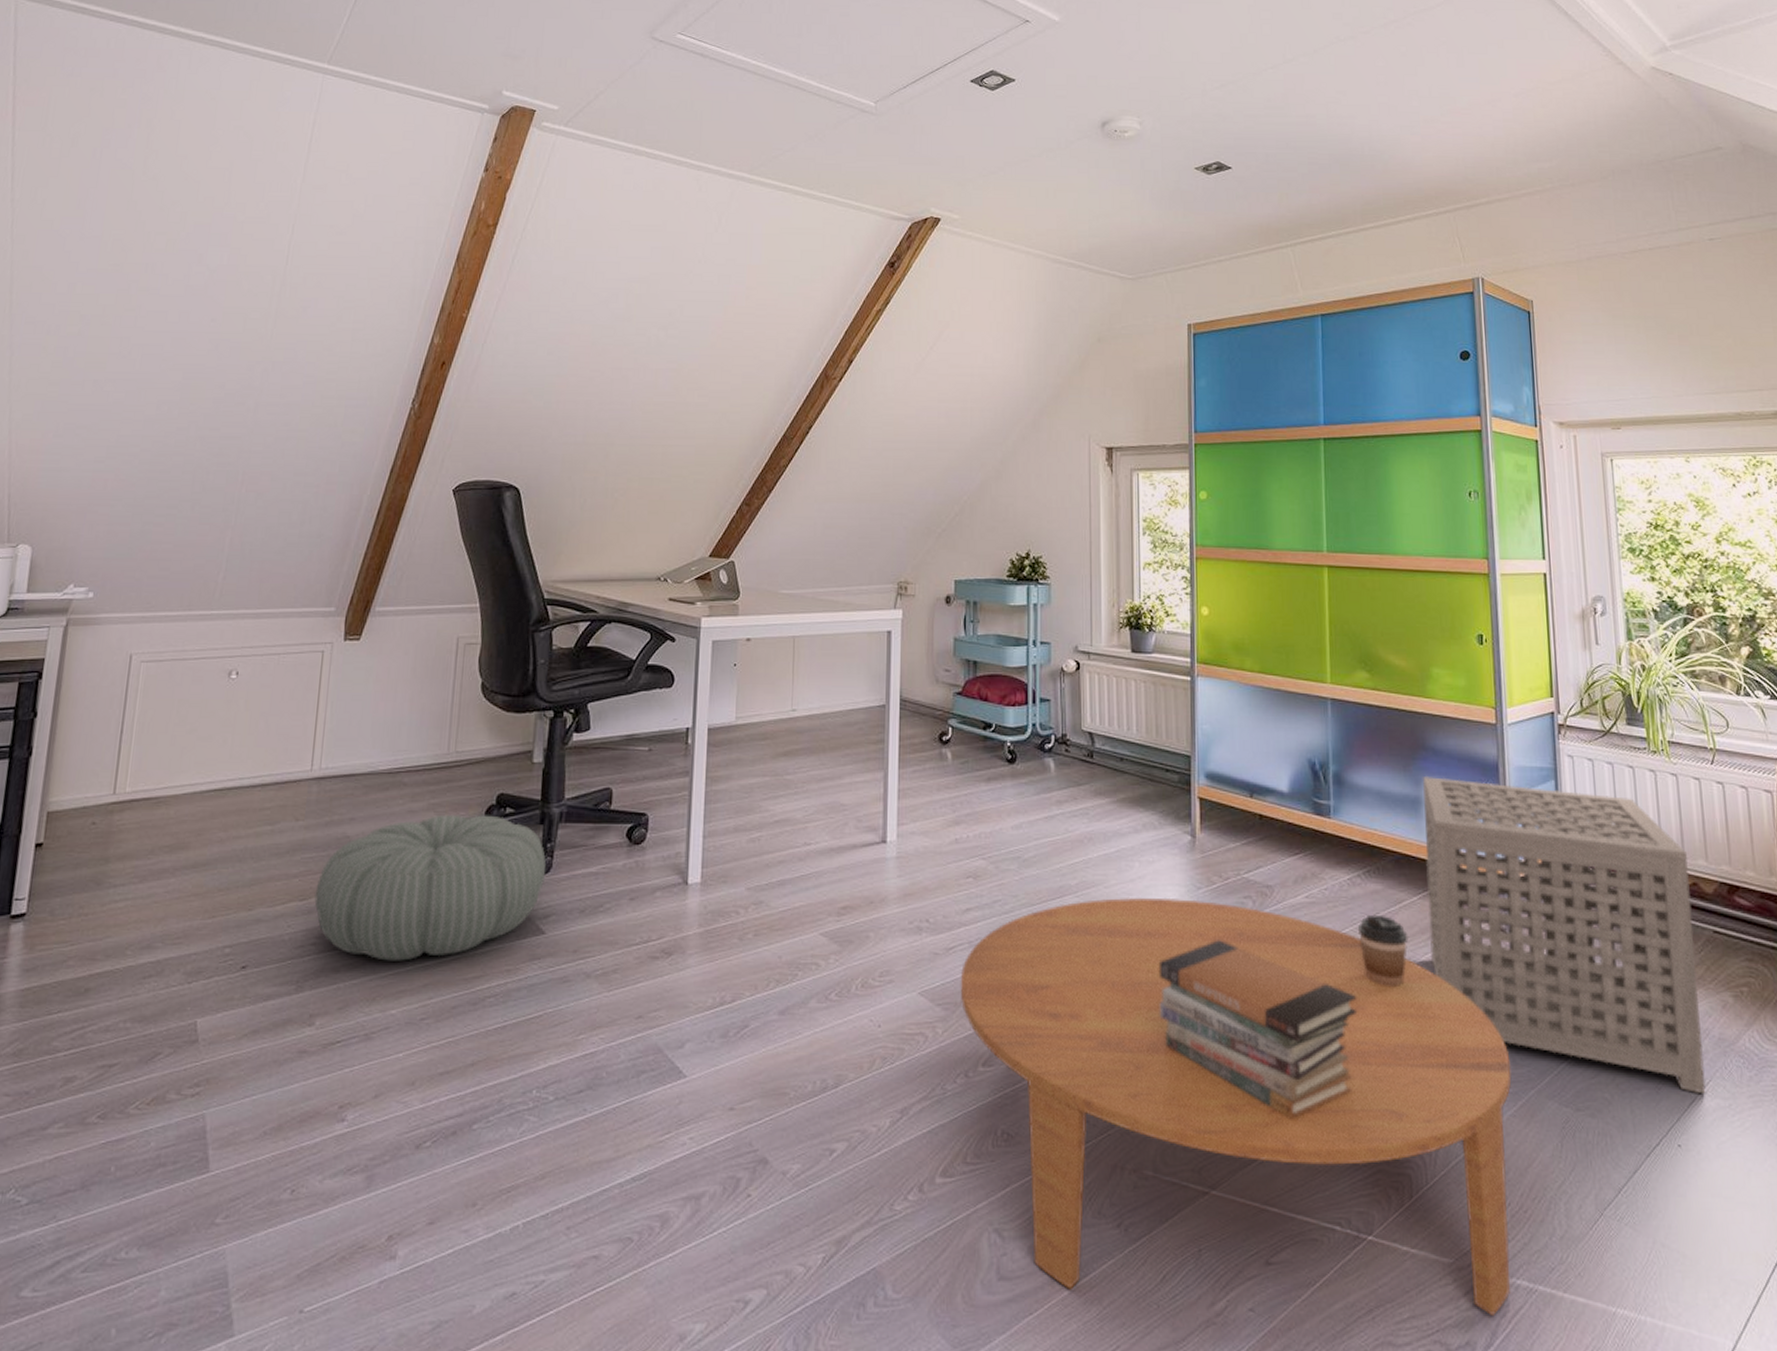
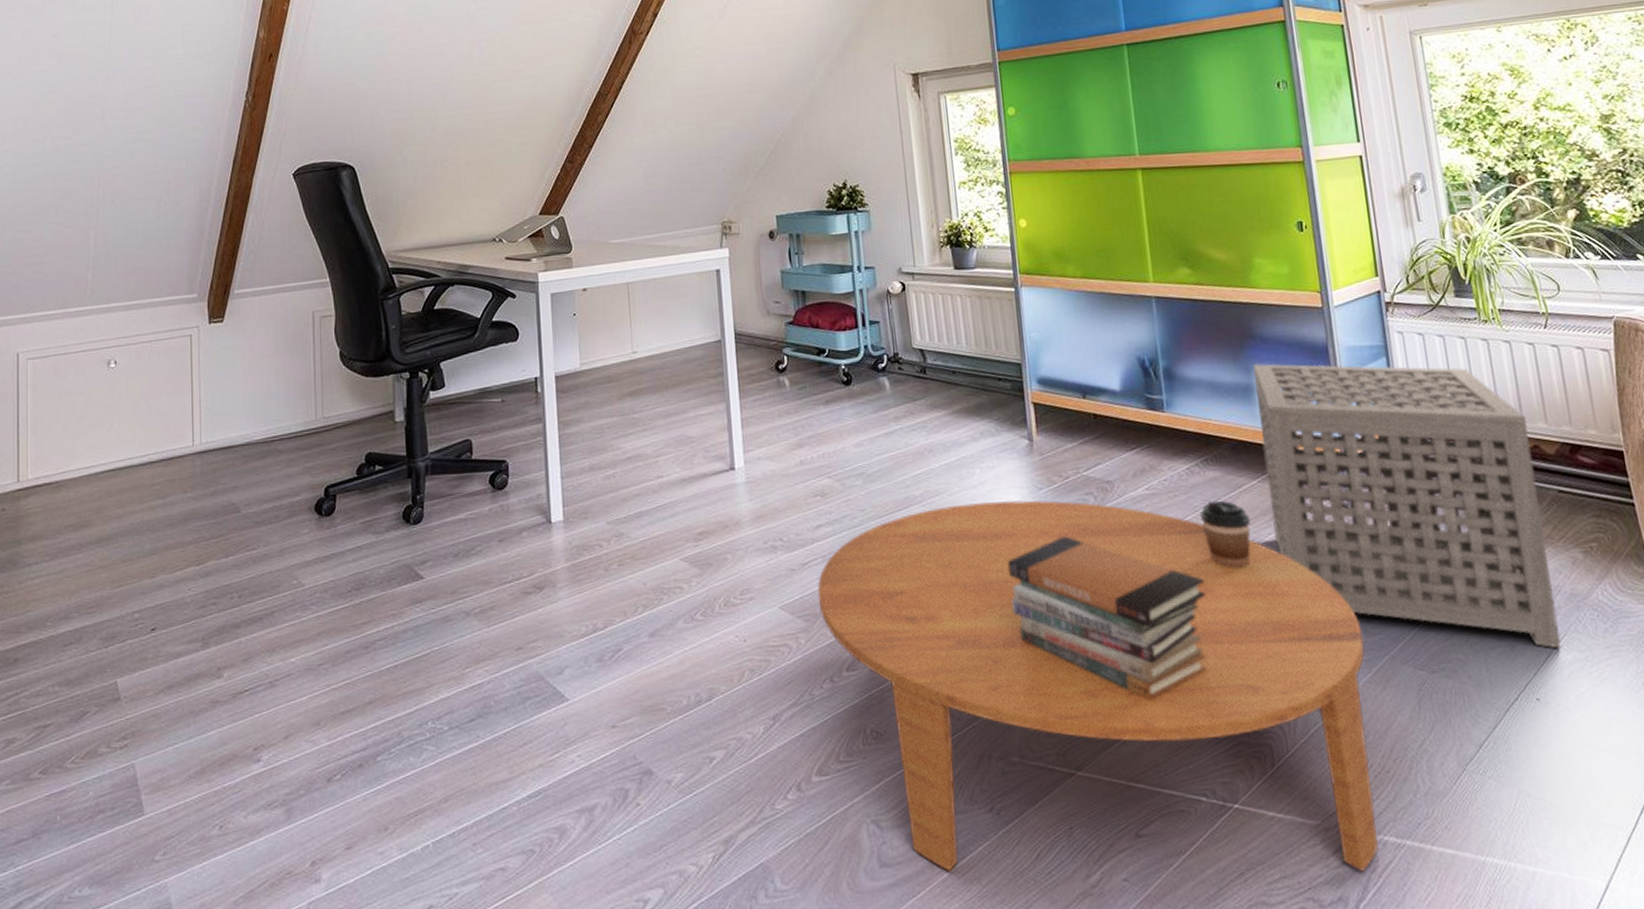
pouf: present [314,815,546,961] -> none [209,473,419,614]

